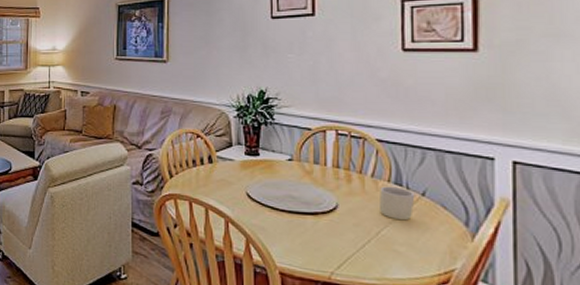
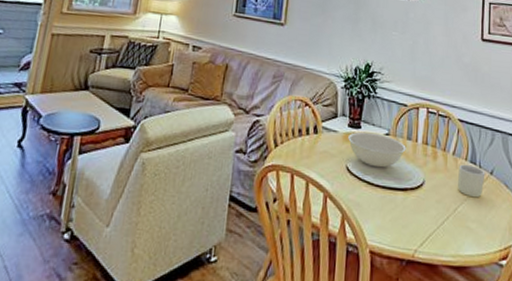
bowl: none [246,159,313,193] -> present [348,131,406,168]

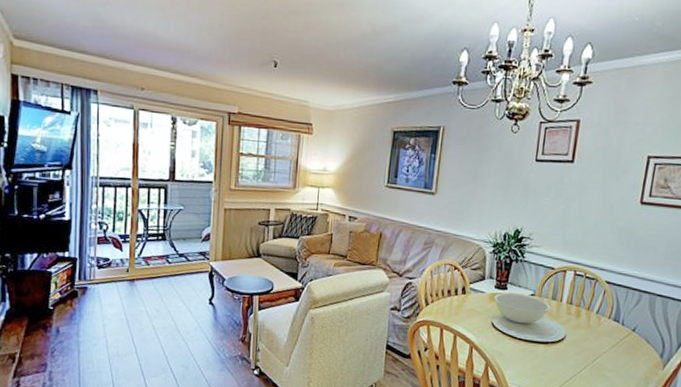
mug: present [458,164,485,198] -> none [598,322,628,352]

